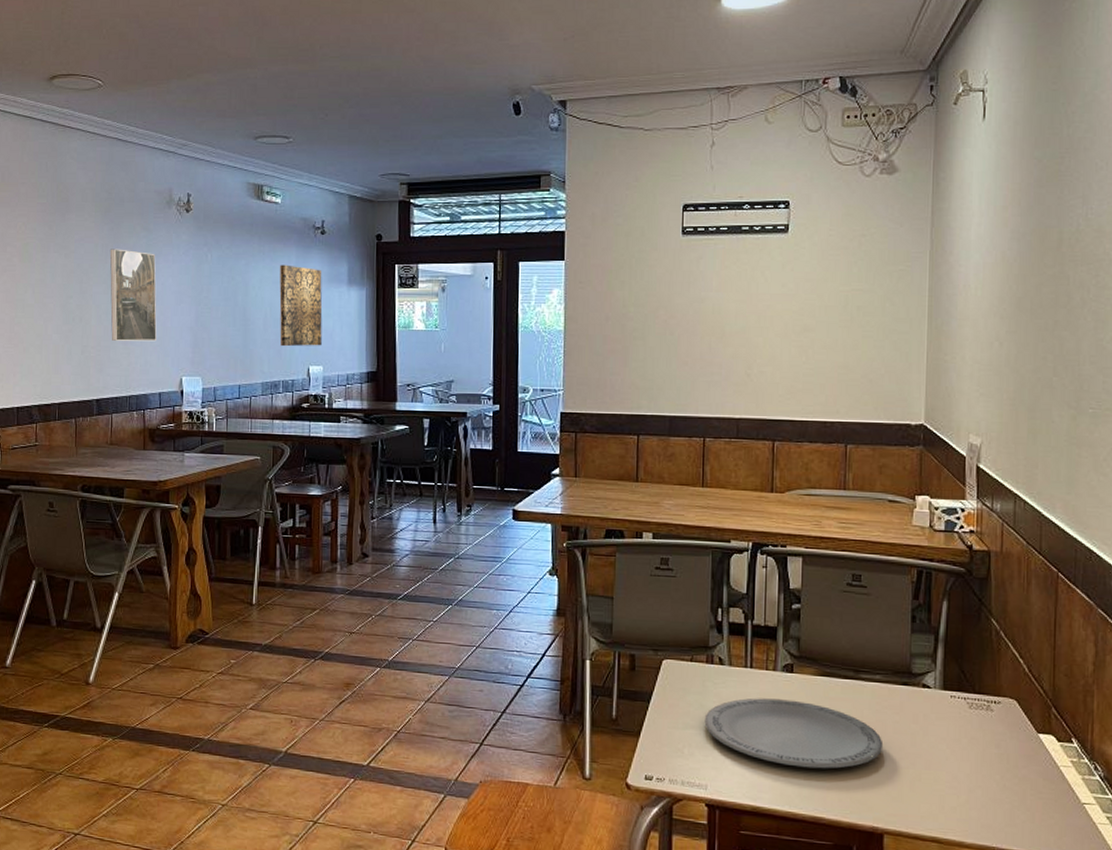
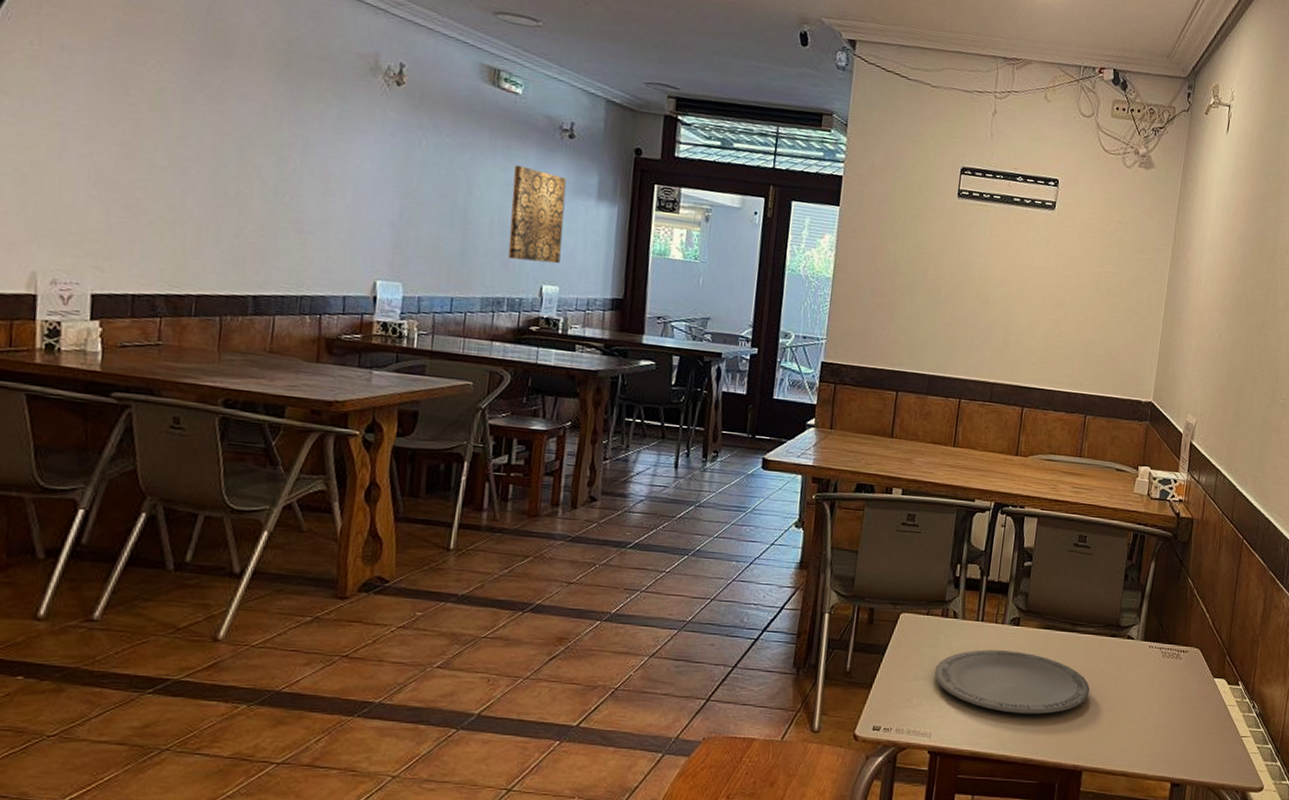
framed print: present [109,249,157,342] -> none [280,113,351,234]

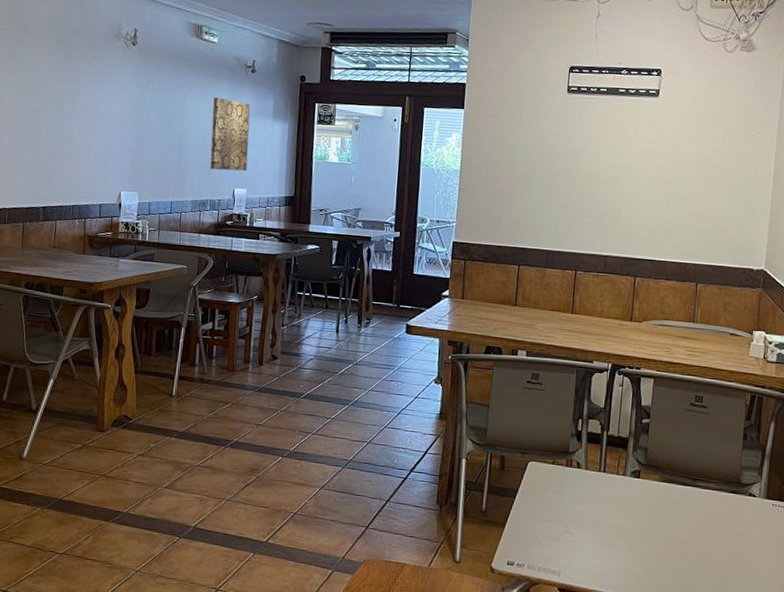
plate: present [934,649,1090,715] -> none [561,498,713,563]

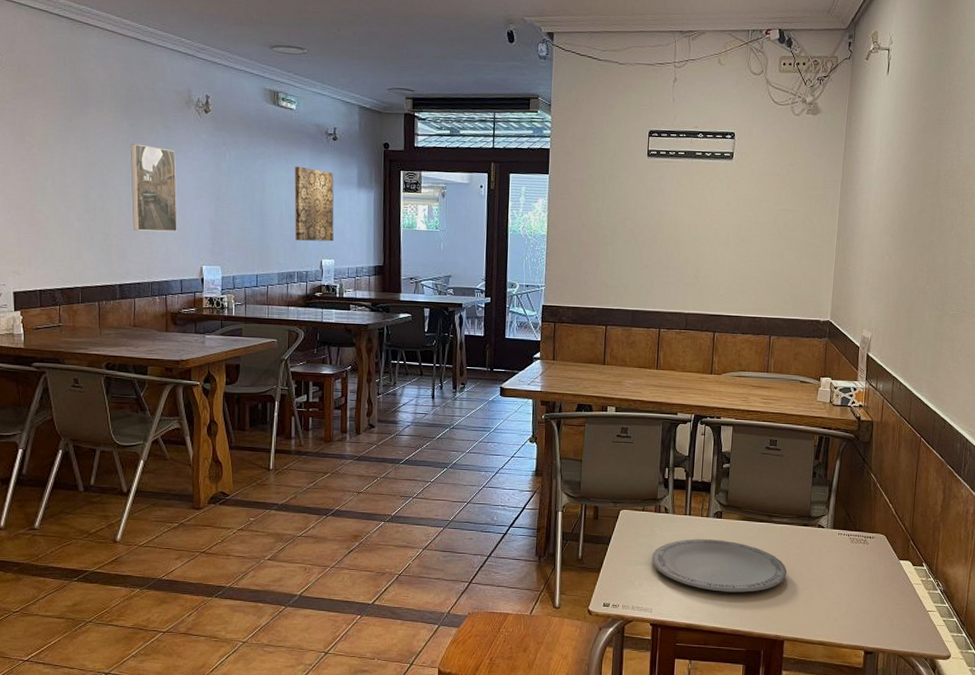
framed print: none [59,73,103,159] -> present [130,143,177,232]
plate: none [561,498,713,563] -> present [651,539,787,593]

